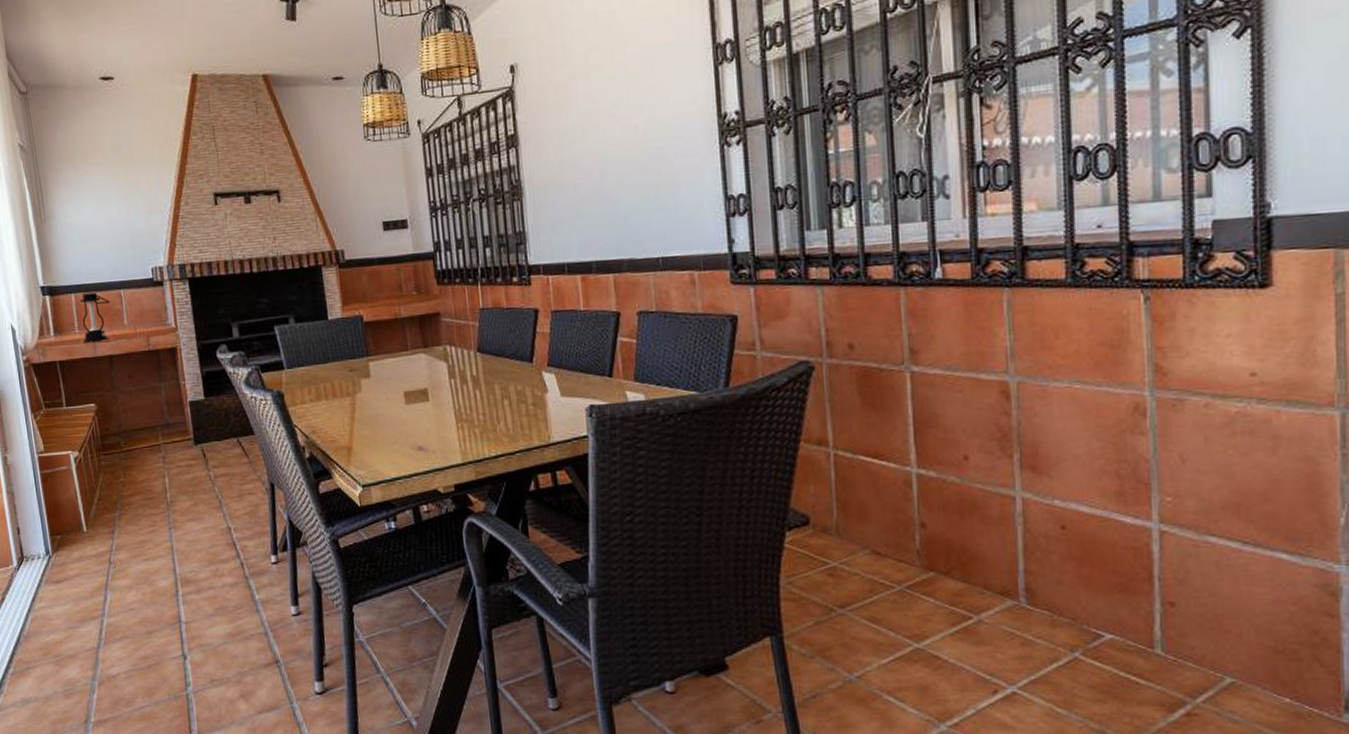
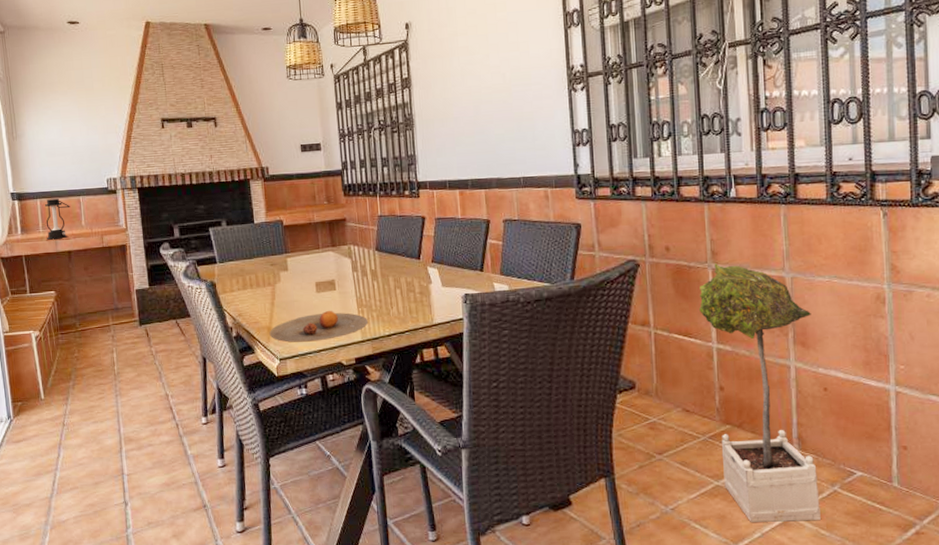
plate: none [349,425,470,466] -> present [269,310,369,343]
potted tree: none [893,365,1056,696] -> present [699,263,821,522]

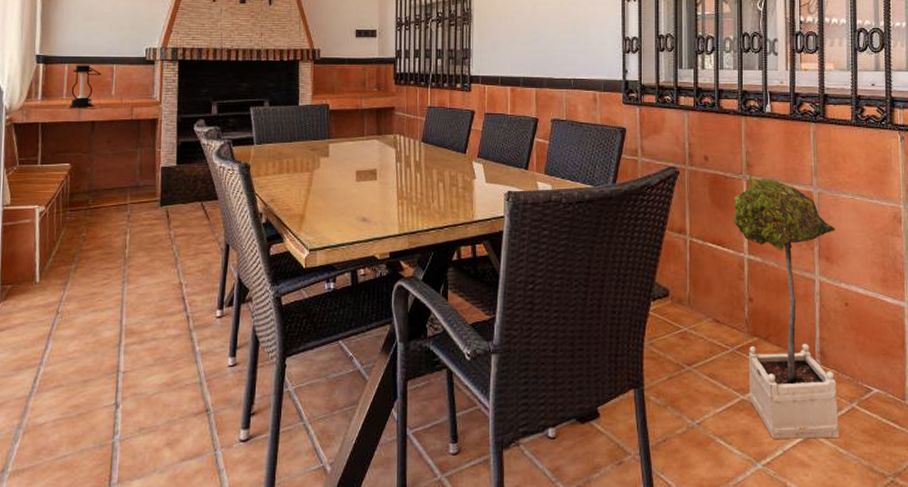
plate: present [269,310,369,343] -> none [301,200,408,234]

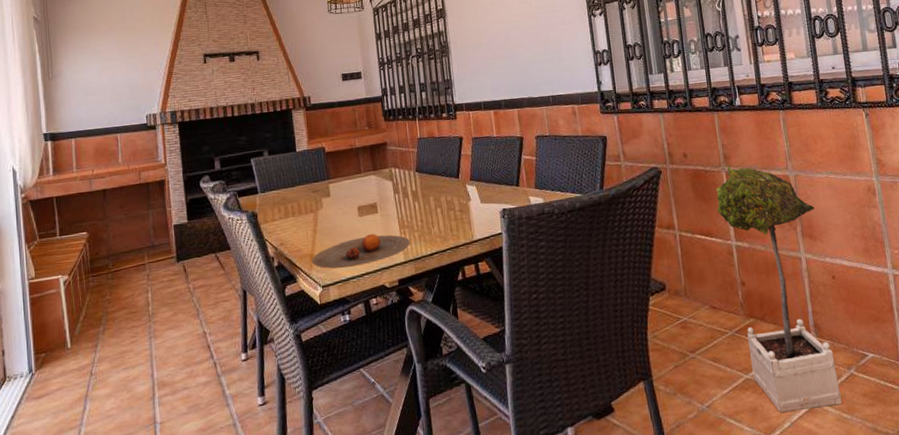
lantern: present [69,65,102,108] -> none [80,137,107,180]
plate: none [301,200,408,234] -> present [311,233,411,269]

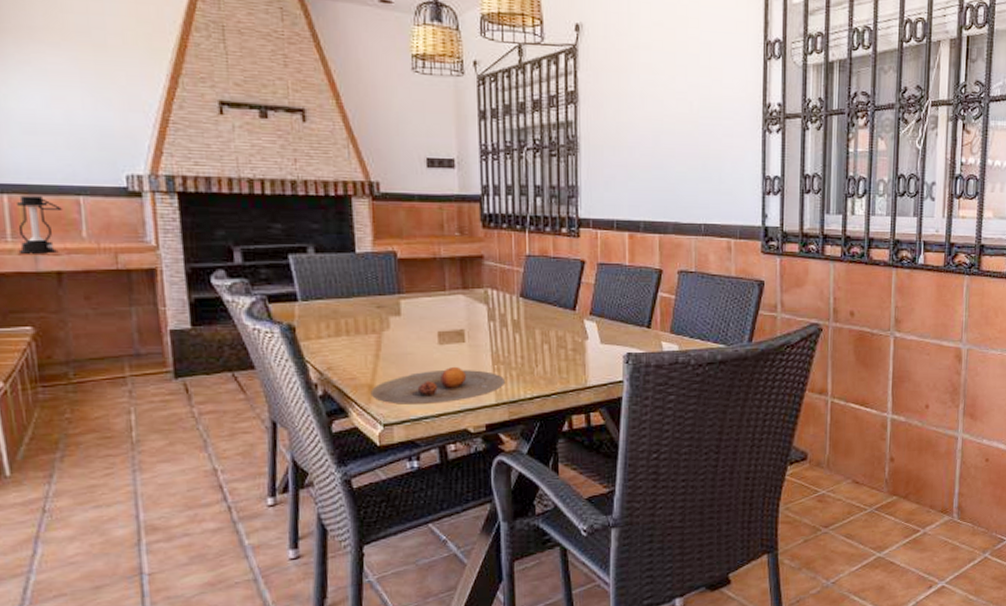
lantern: none [80,137,107,180] -> present [17,196,62,254]
potted tree: present [716,166,842,412] -> none [878,331,982,592]

